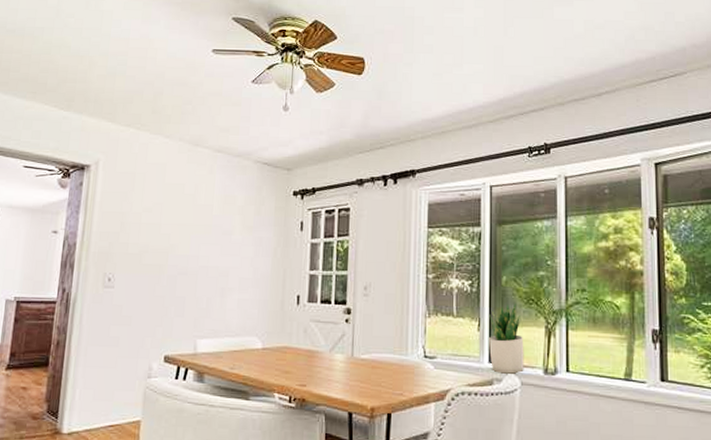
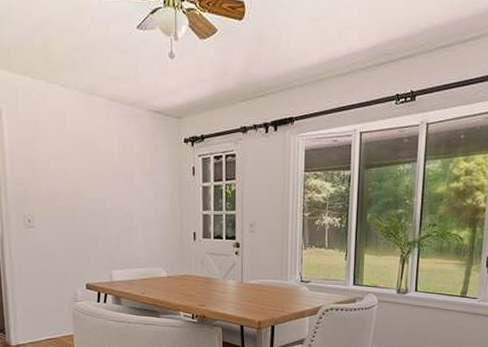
planter: present [489,303,524,374] -> none [354,236,383,294]

